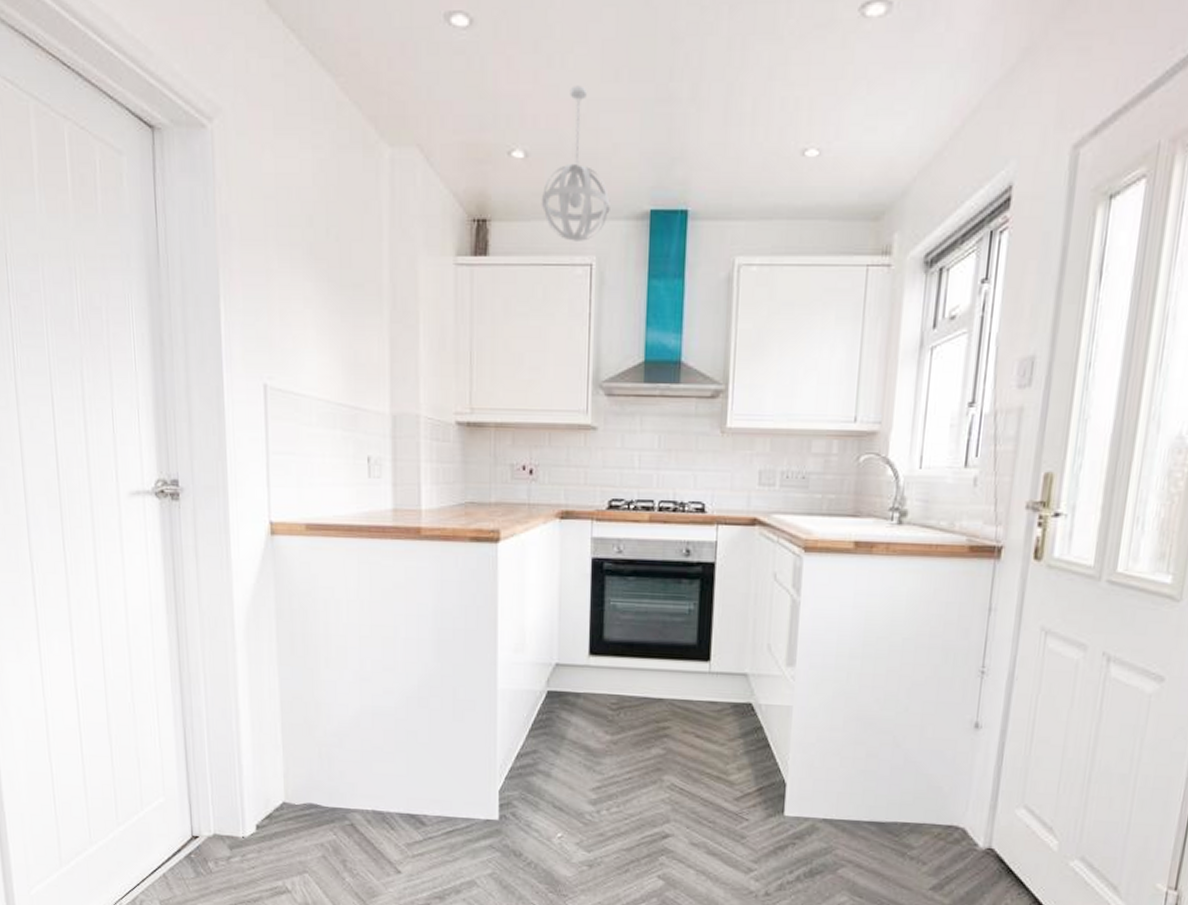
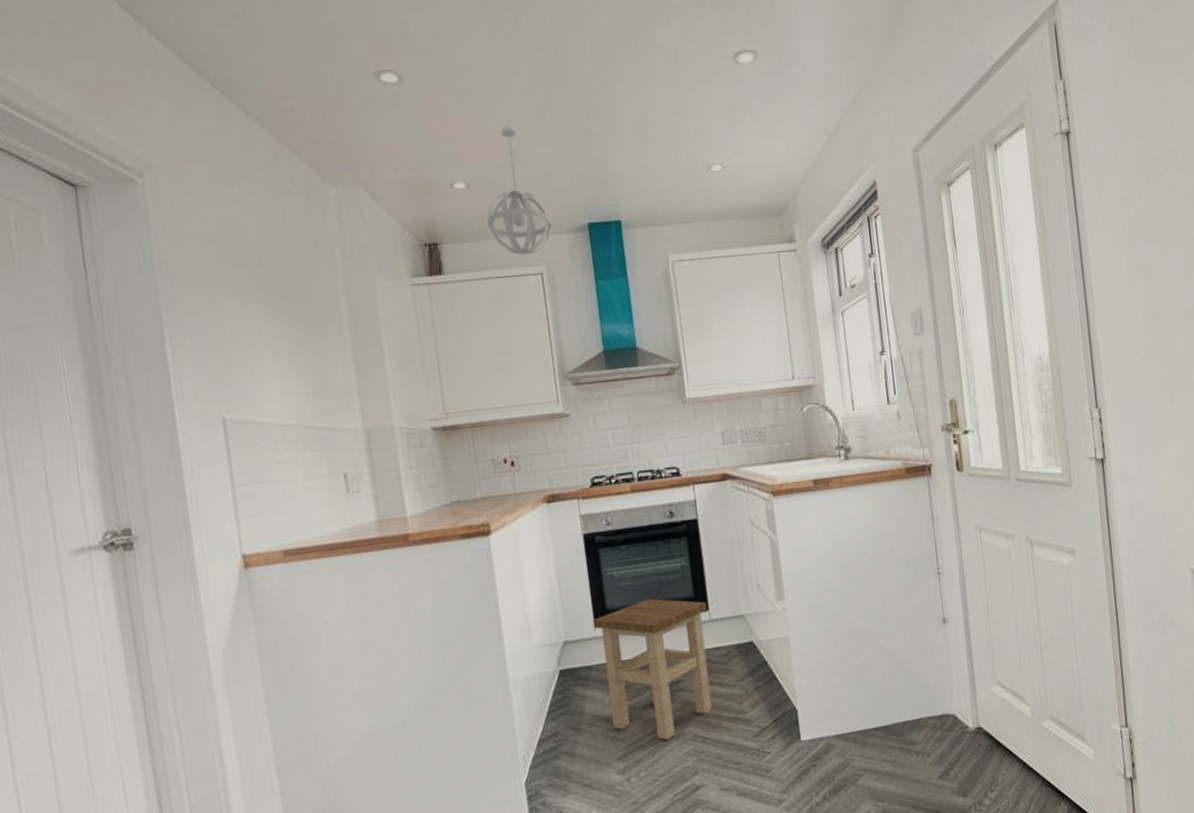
stool: none [587,637,710,783] -> present [593,598,713,741]

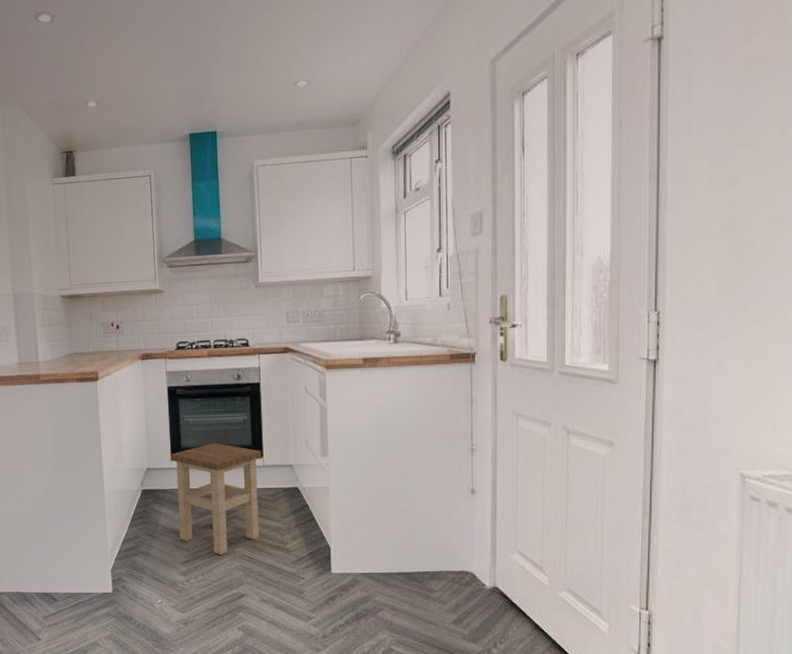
pendant light: present [486,126,552,255] -> none [110,53,161,161]

